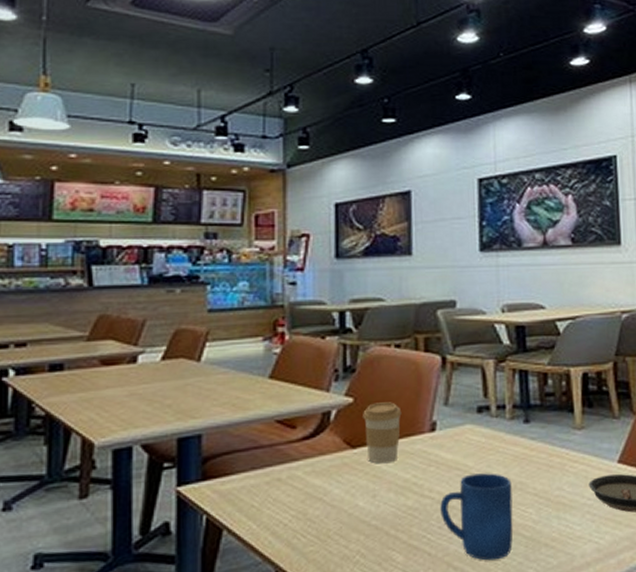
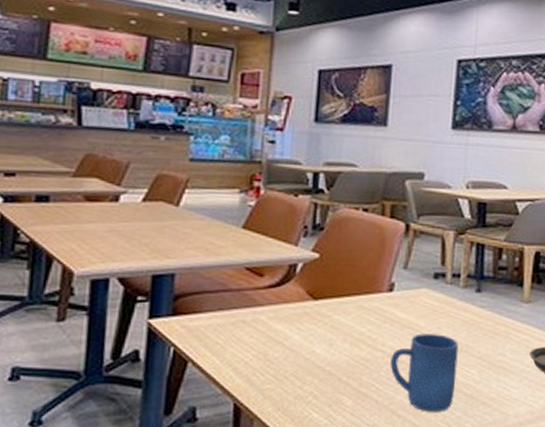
coffee cup: present [363,402,402,464] -> none [327,260,364,317]

